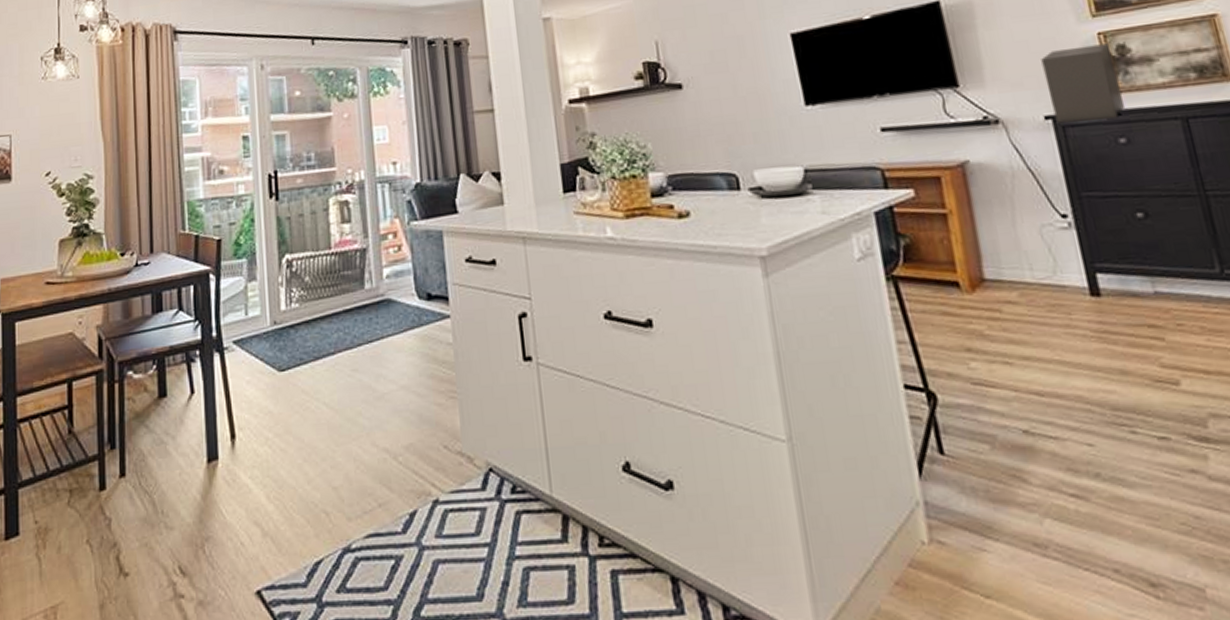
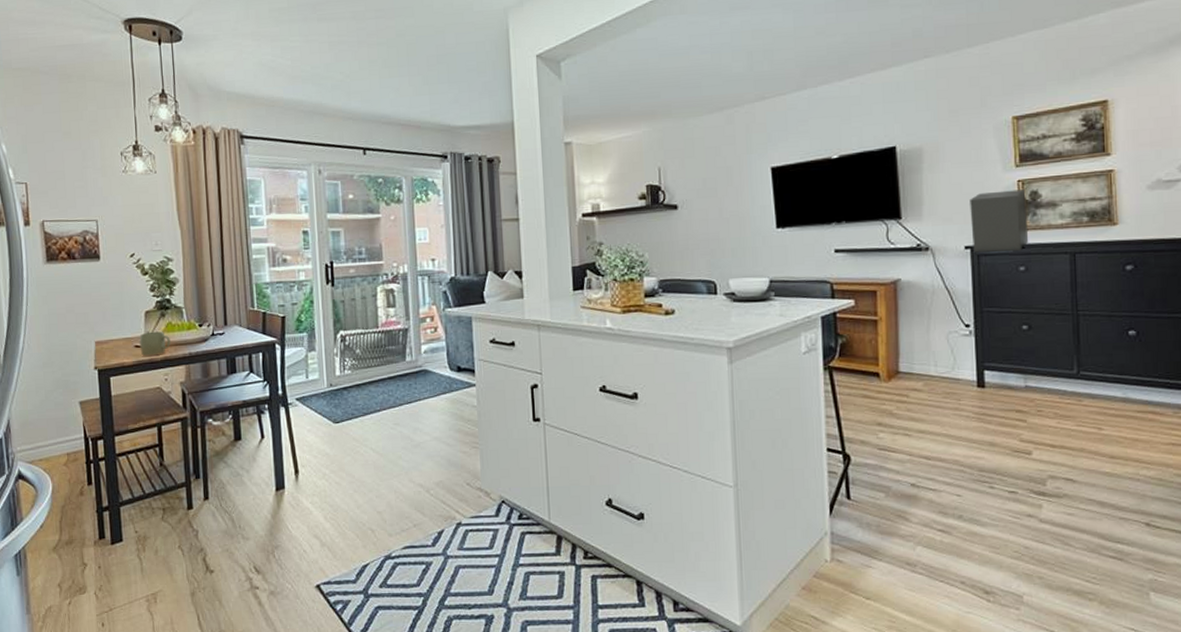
mug: none [51,263,87,296] -> present [139,331,171,357]

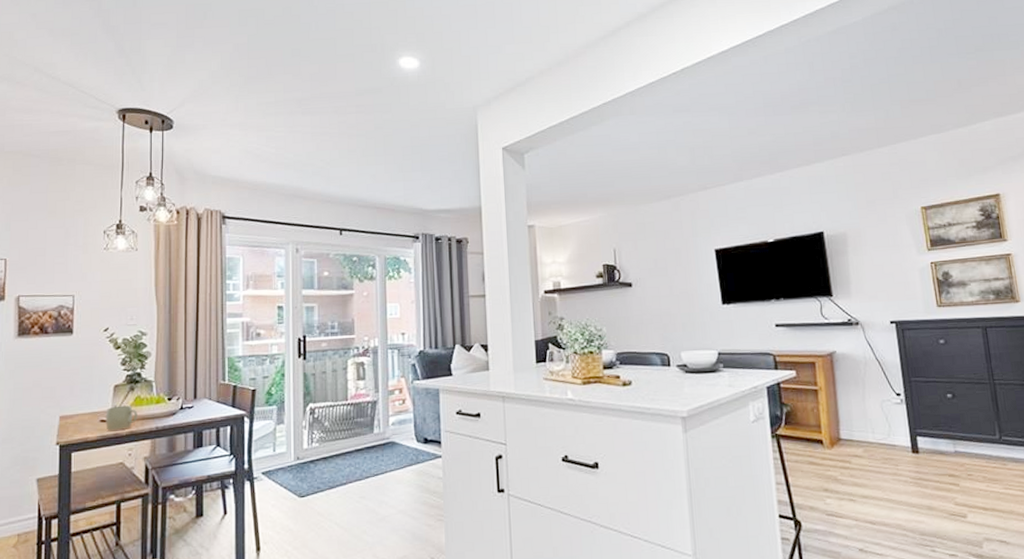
speaker: present [970,189,1028,253] -> none [891,270,945,327]

